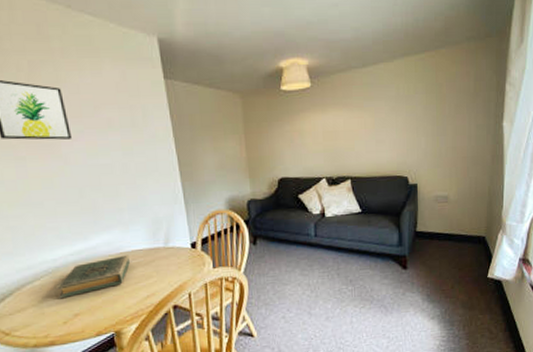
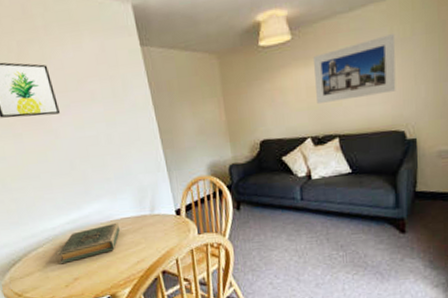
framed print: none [329,91,401,148] -> present [313,34,396,105]

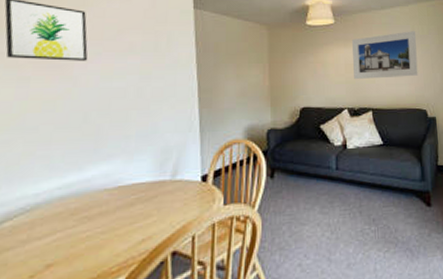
hardback book: present [56,222,120,265] -> none [29,188,128,245]

